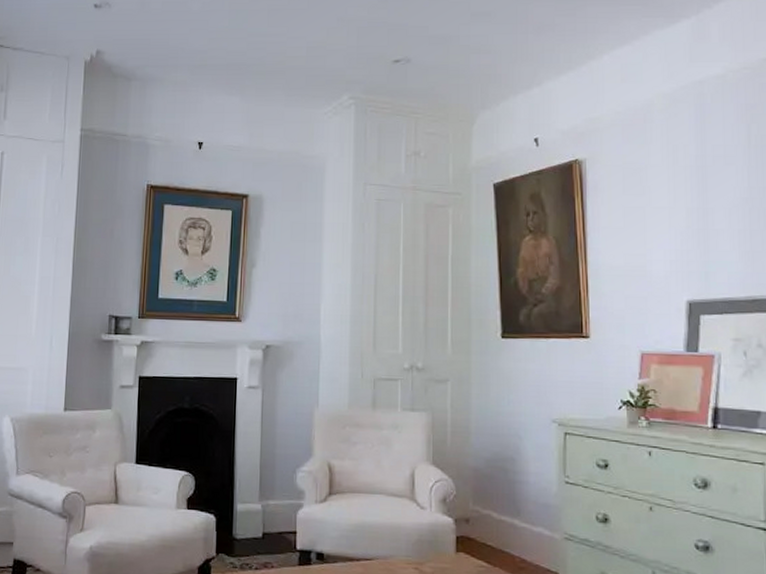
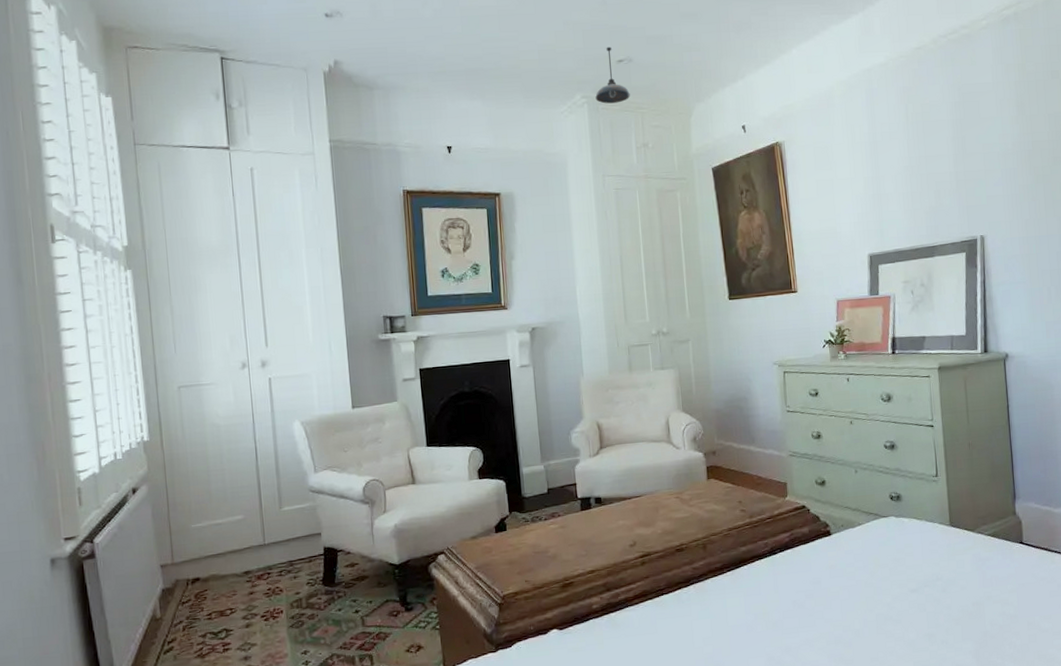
pendant light: none [364,45,404,106] -> present [595,46,630,104]

